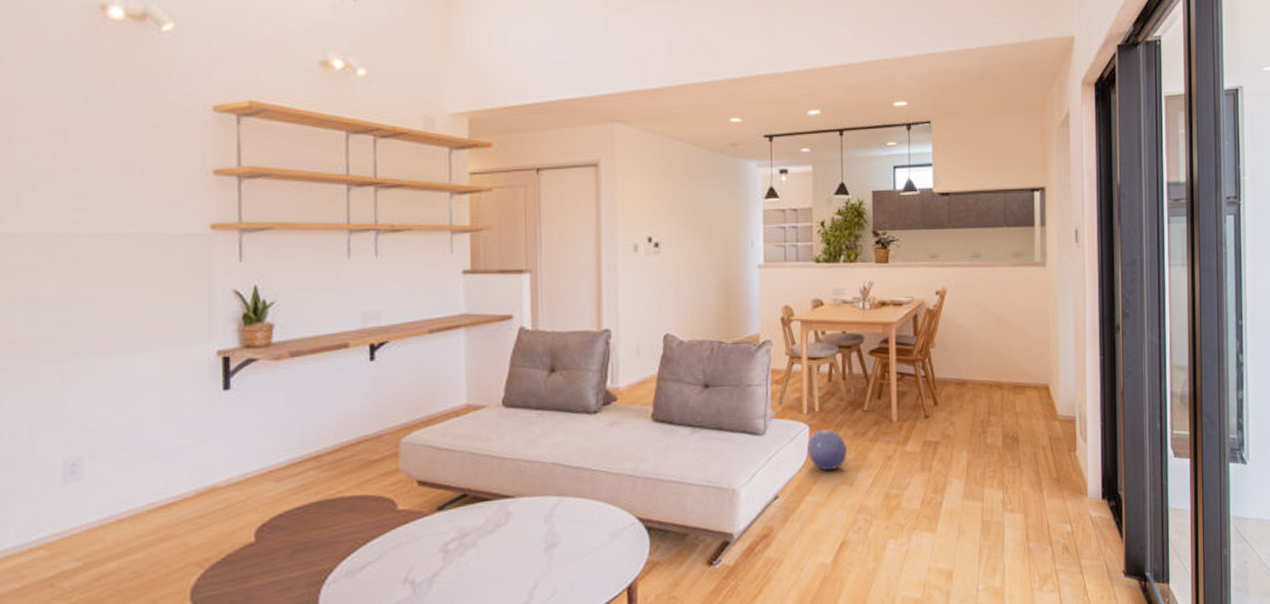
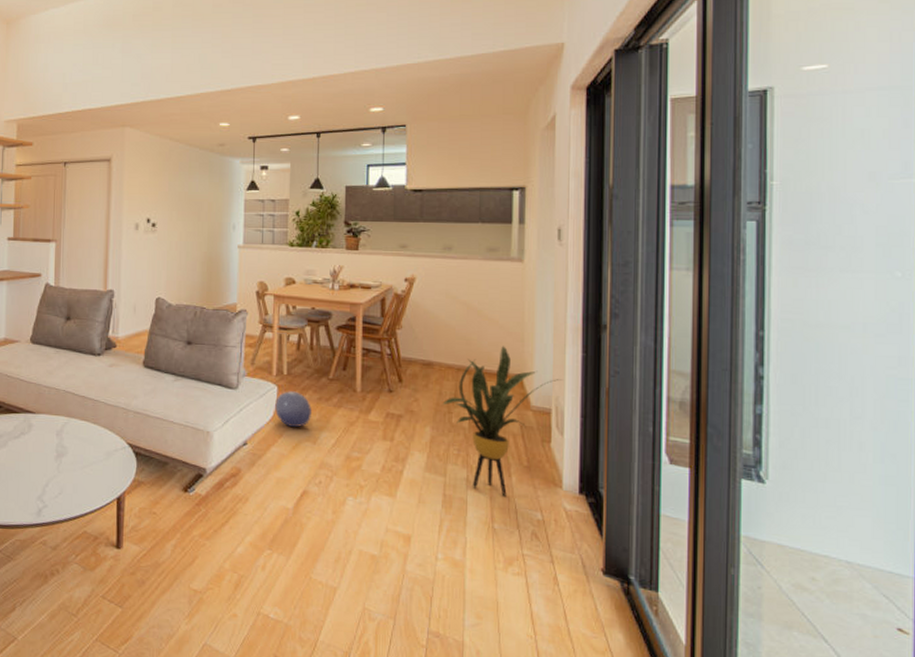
house plant: none [977,356,1084,513] -> present [442,346,562,496]

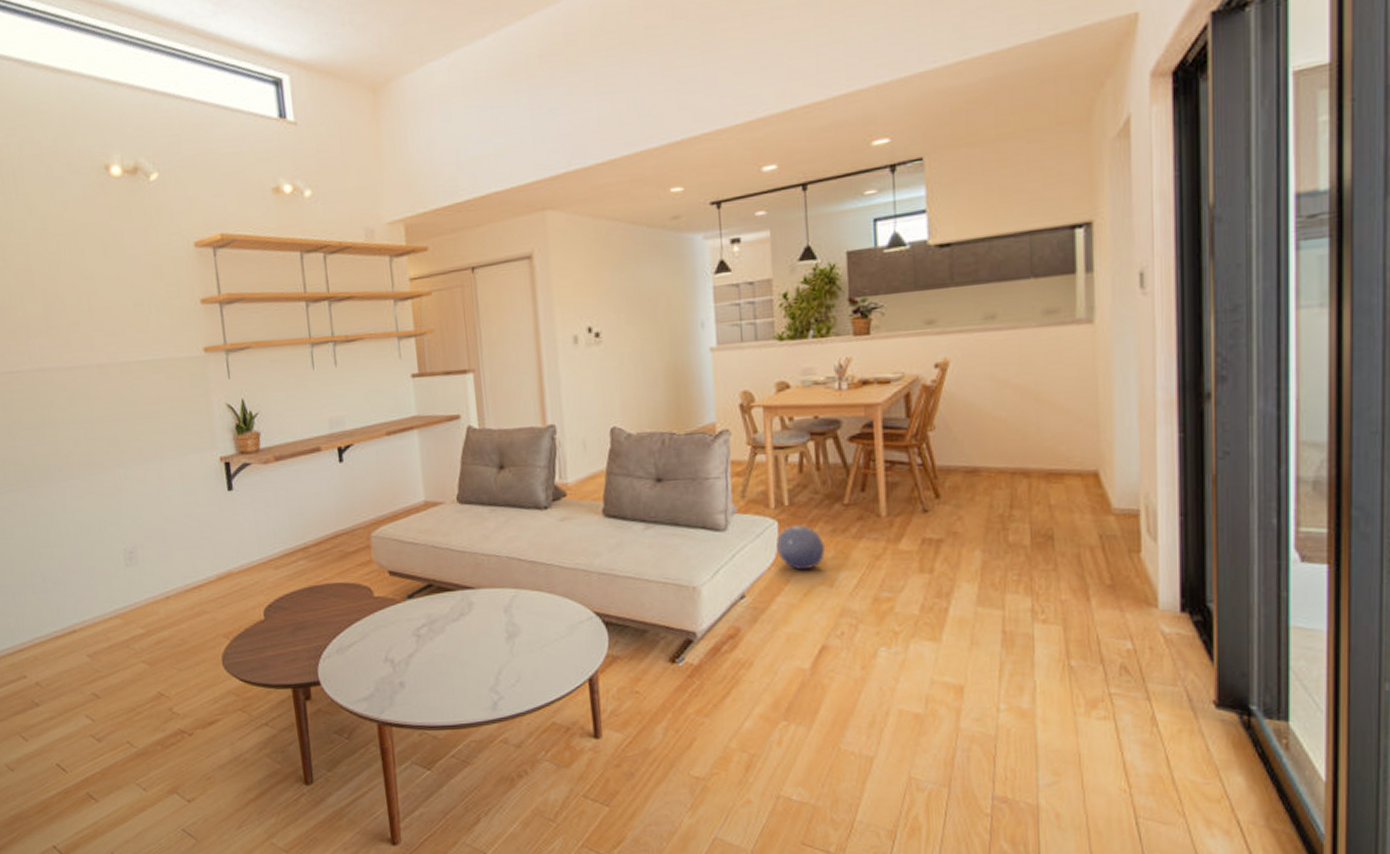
house plant: present [442,346,562,496] -> none [994,436,1153,626]

